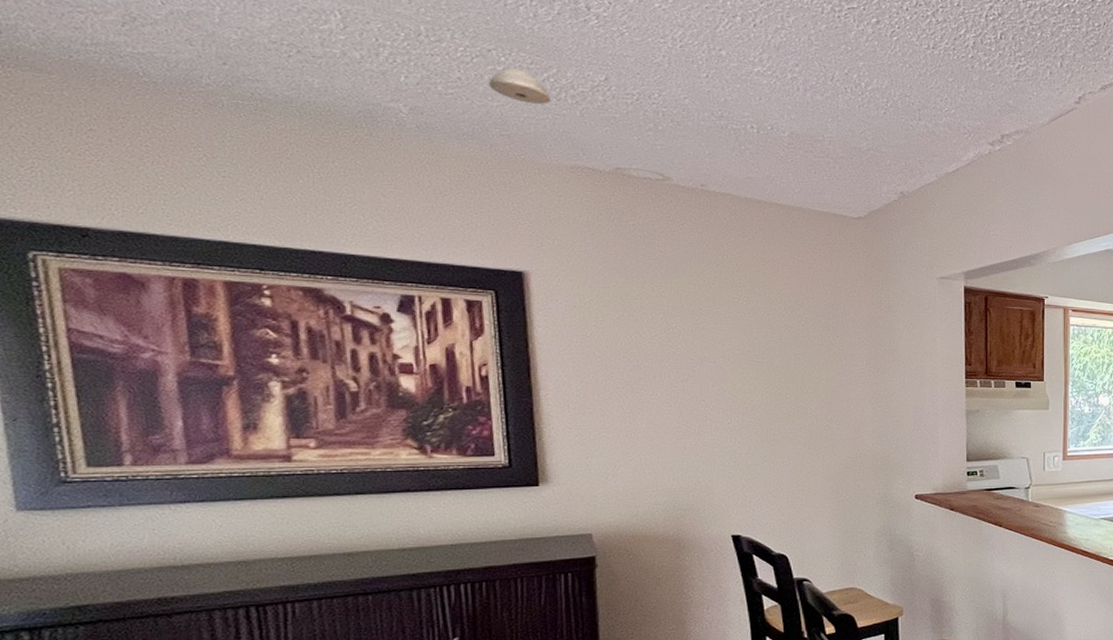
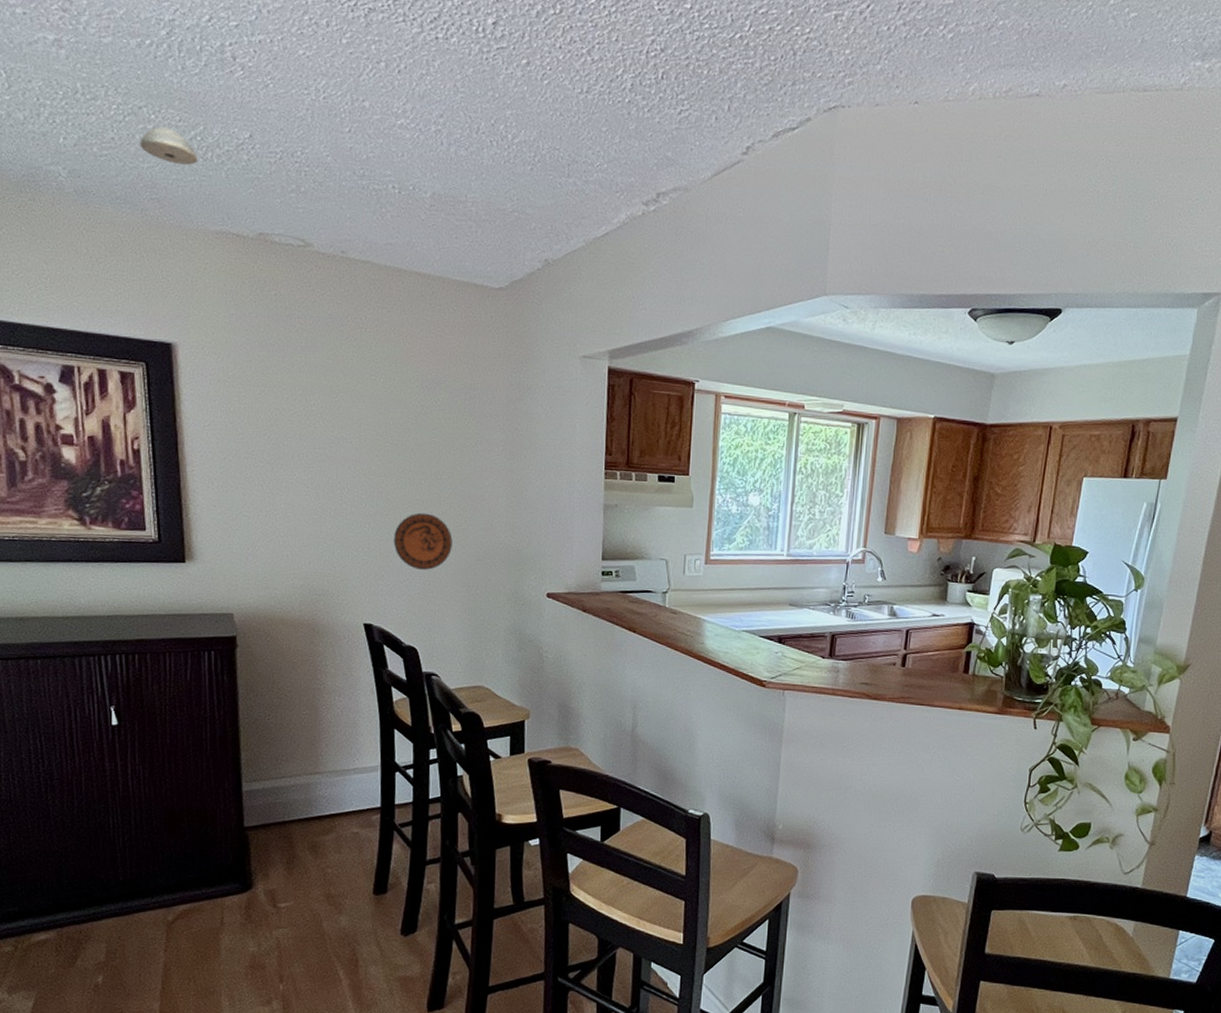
decorative plate: none [760,425,820,480] -> present [393,512,453,570]

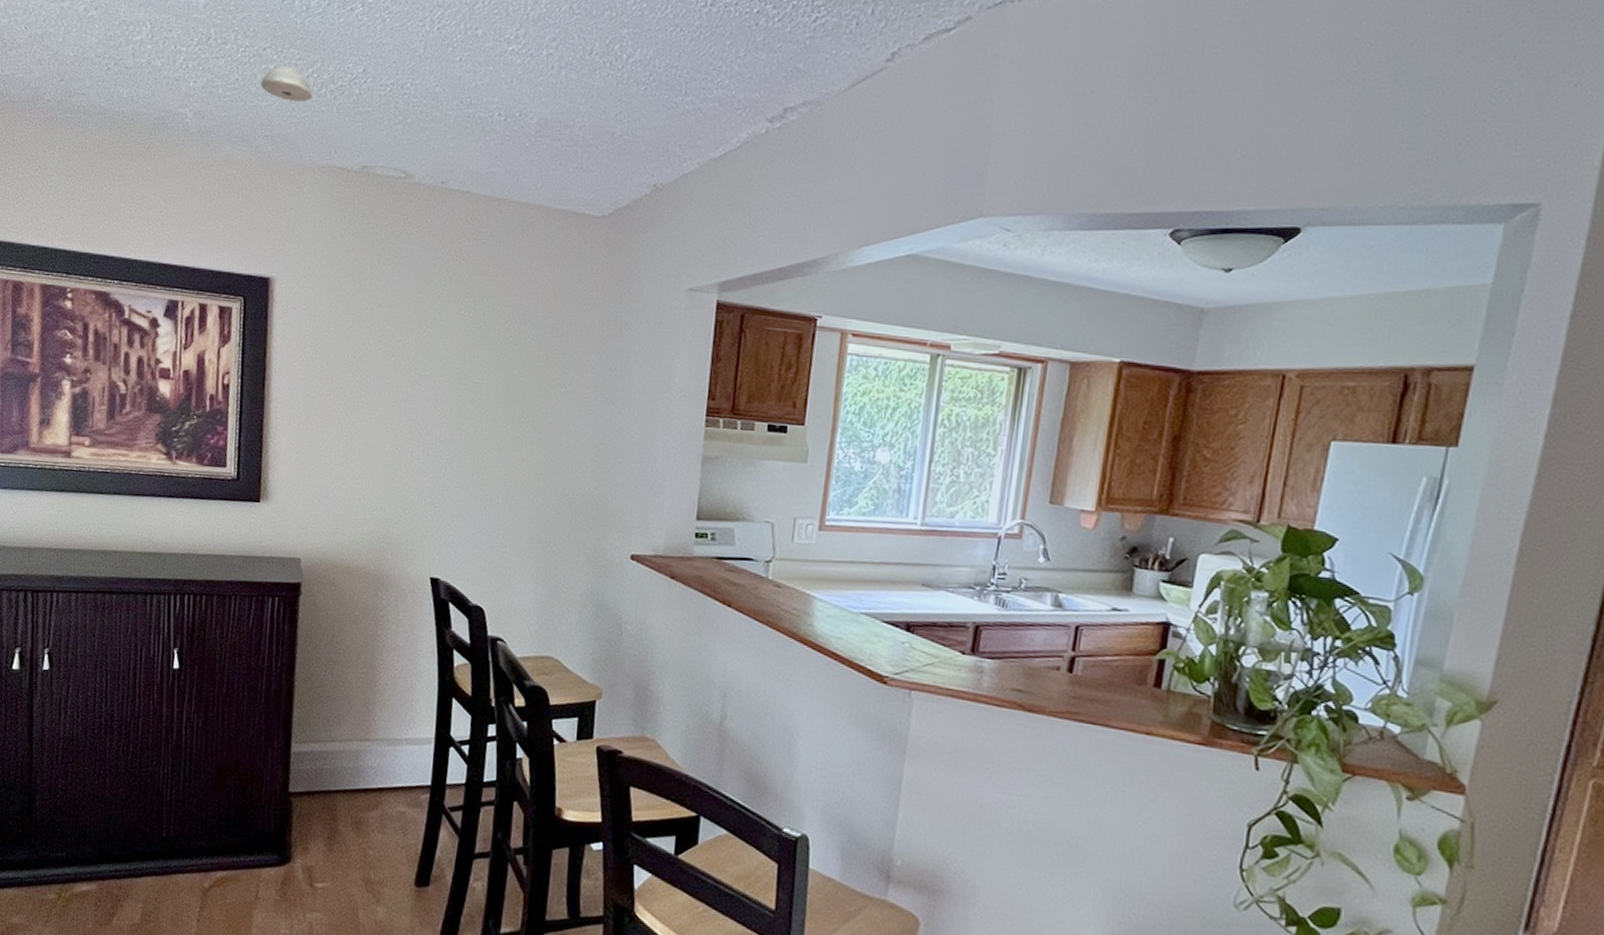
decorative plate: present [393,512,453,570] -> none [468,458,532,522]

